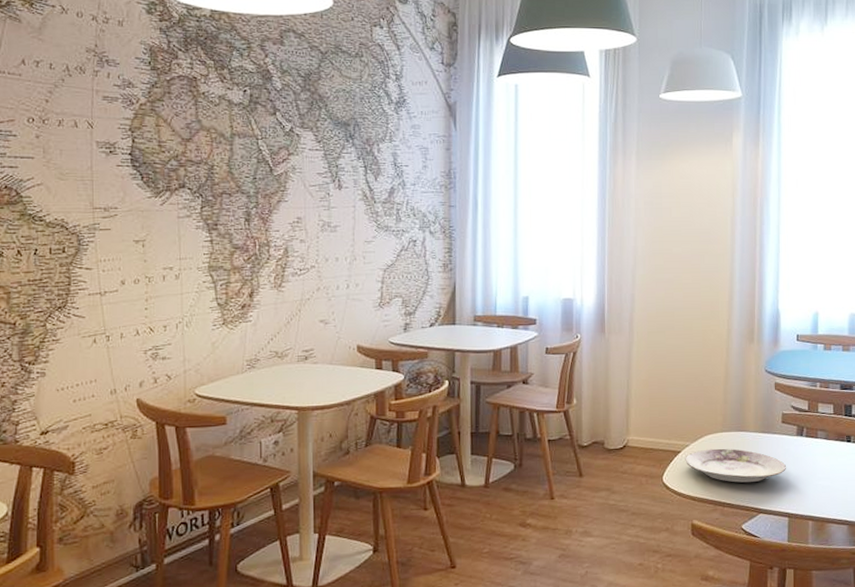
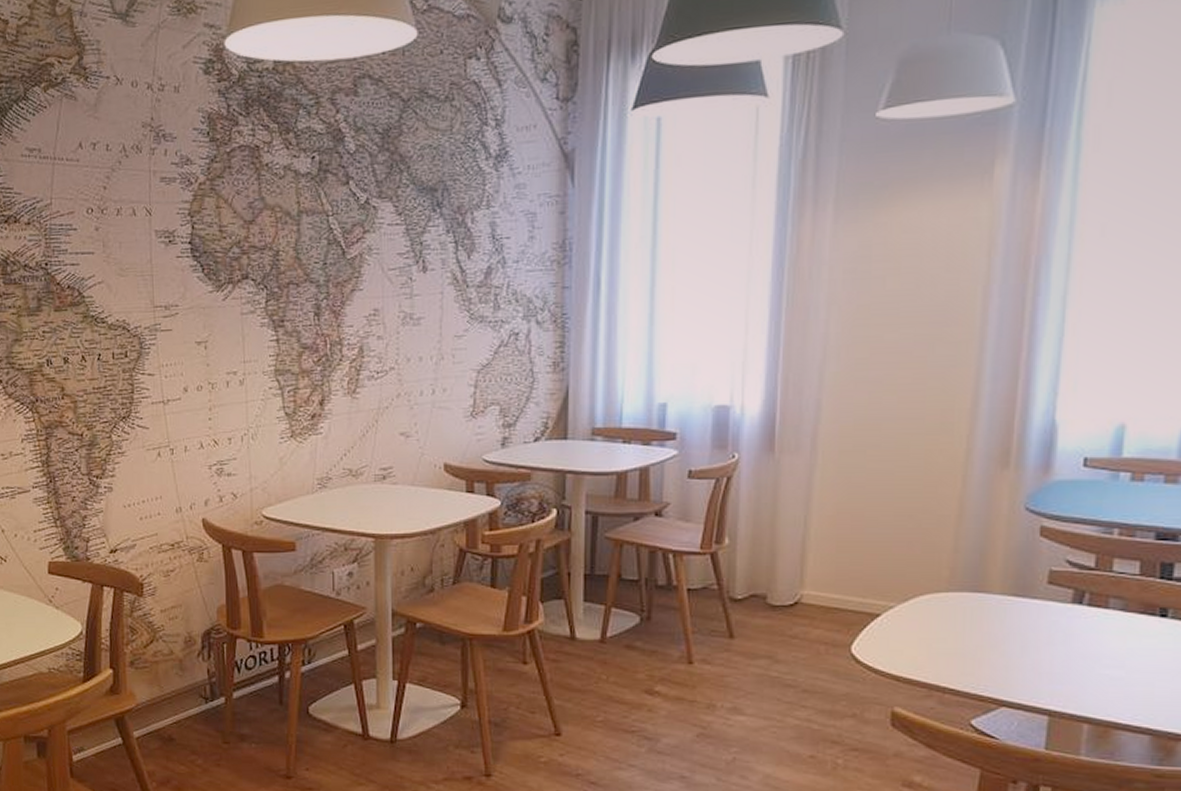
plate: present [685,448,786,483] -> none [886,613,1050,663]

